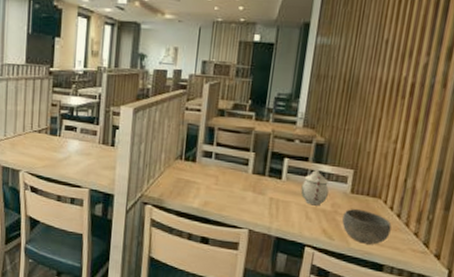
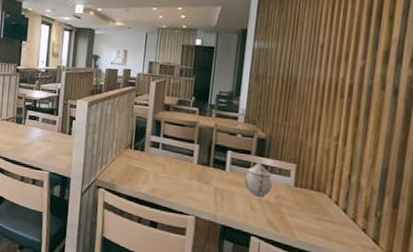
bowl: present [342,209,392,245] -> none [287,202,338,239]

